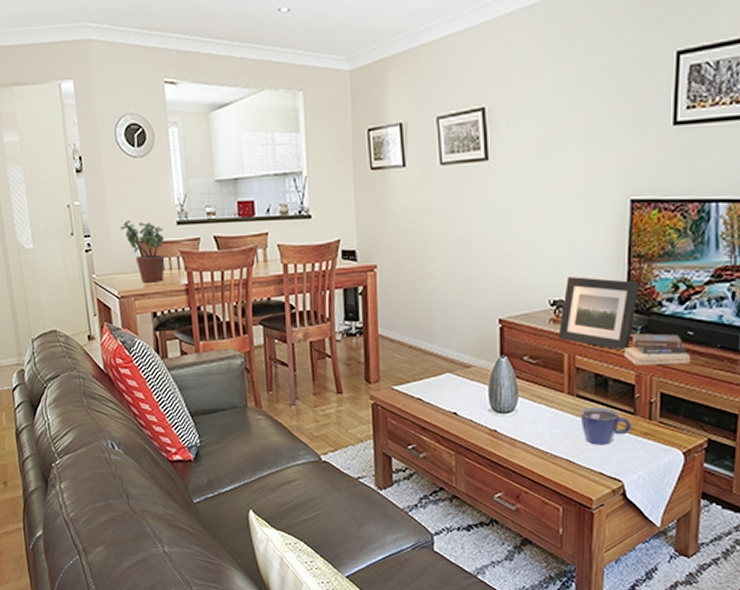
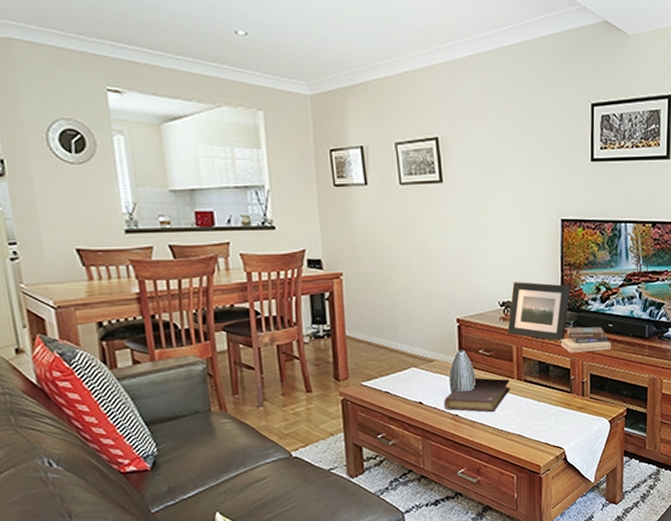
potted plant: present [121,220,165,283] -> none [56,228,112,292]
book: none [481,388,560,431] -> present [443,377,511,413]
cup: present [580,407,632,445] -> none [528,388,569,421]

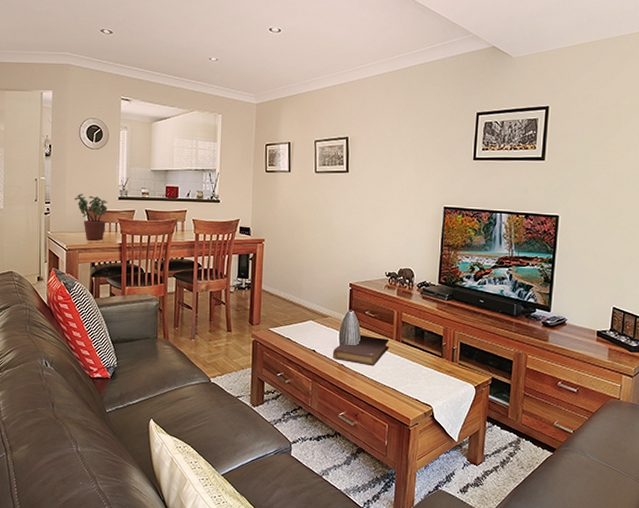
potted plant: none [56,228,112,292] -> present [75,194,107,241]
picture frame: present [507,282,571,342] -> none [390,257,448,311]
books: present [560,326,612,353] -> none [435,299,482,323]

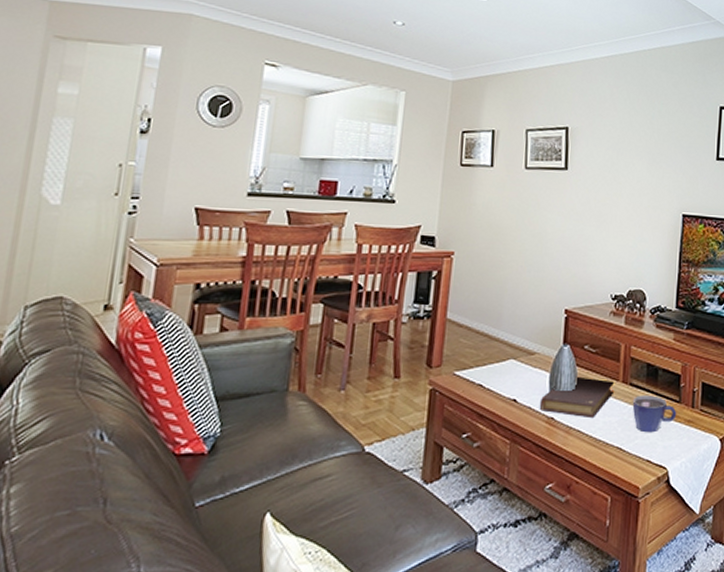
potted plant: present [75,194,107,241] -> none [179,186,230,252]
cup: none [404,350,440,379] -> present [632,395,677,433]

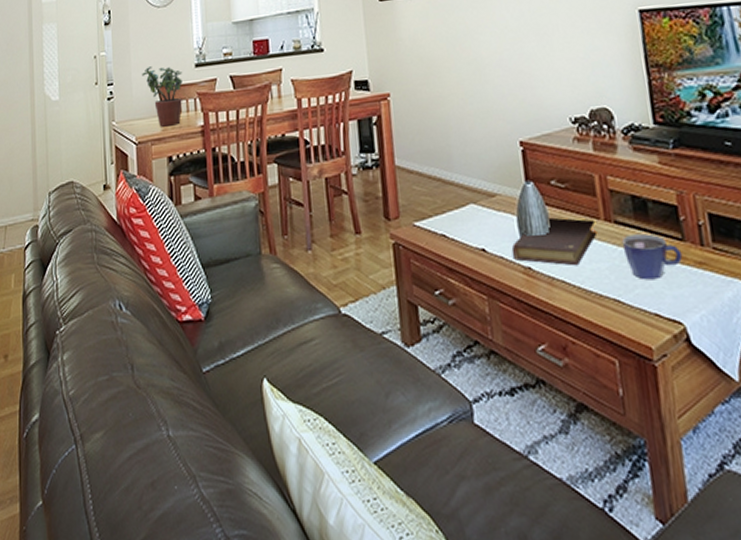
potted plant: none [179,186,230,252] -> present [142,66,183,127]

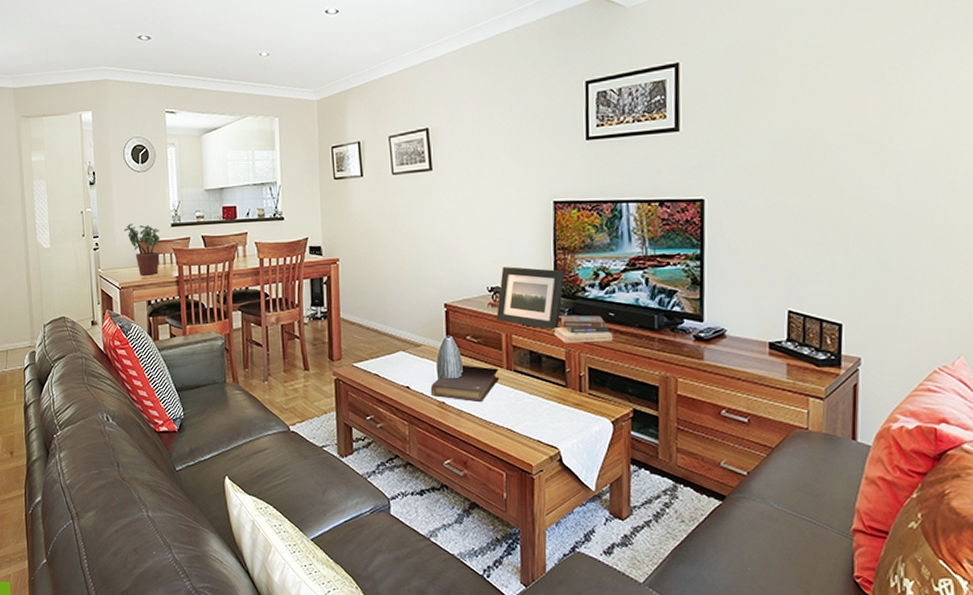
picture frame: none [584,91,665,168] -> present [496,266,565,330]
cup: present [621,233,683,280] -> none [518,381,564,416]
books: none [657,145,735,184] -> present [553,315,613,344]

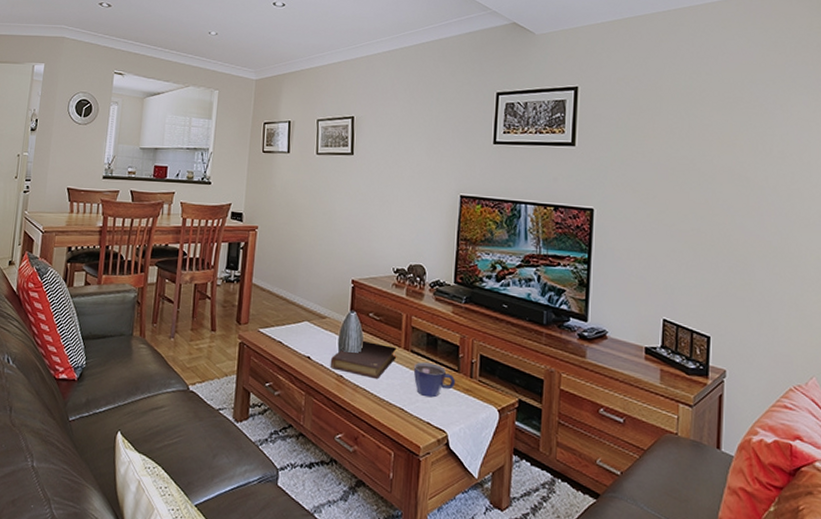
potted plant: present [124,223,160,276] -> none [57,171,91,223]
picture frame: present [496,266,565,330] -> none [398,251,466,316]
cup: none [518,381,564,416] -> present [413,362,456,398]
books: present [553,315,613,344] -> none [450,302,505,332]

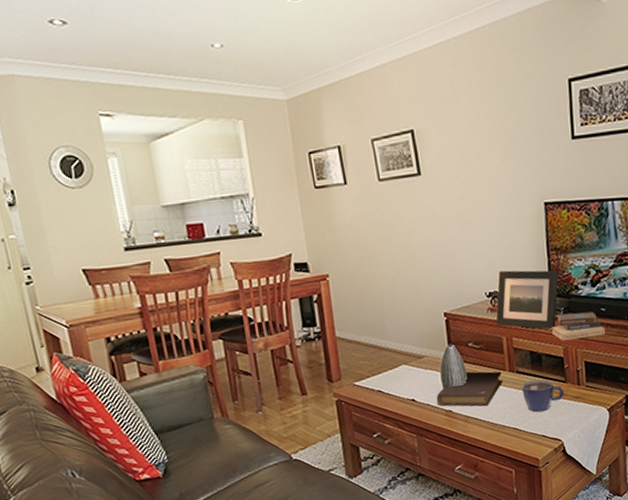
picture frame: none [398,251,466,316] -> present [496,270,559,330]
books: none [450,302,505,332] -> present [551,311,606,341]

